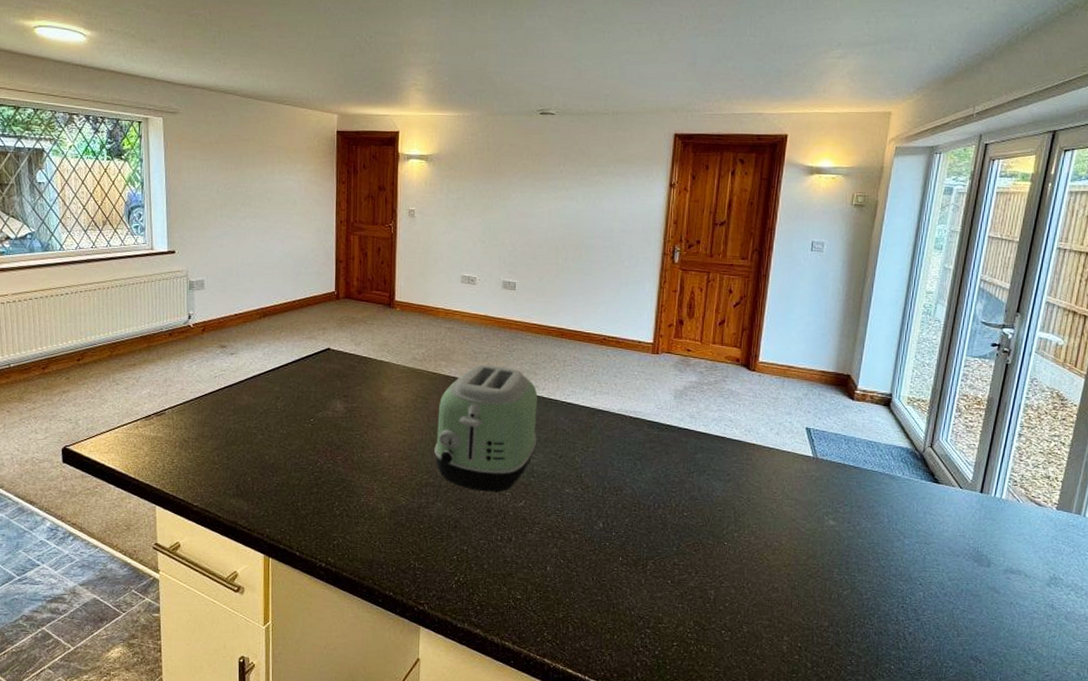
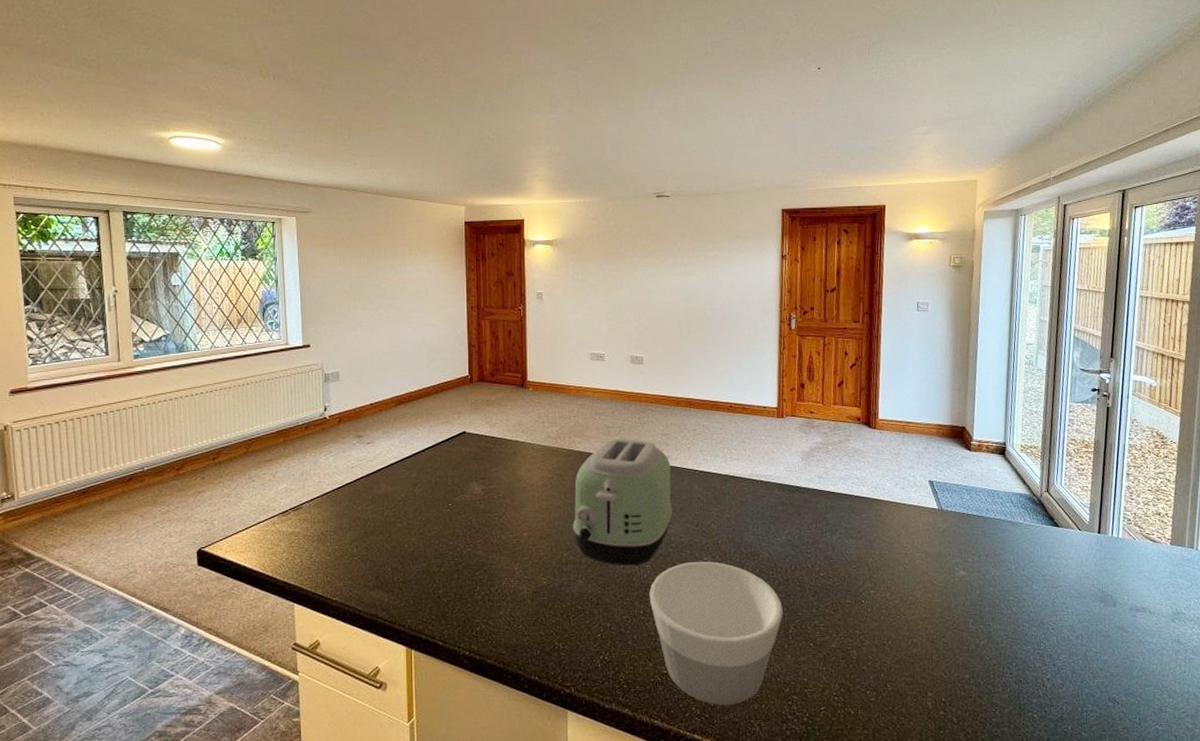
bowl: none [507,492,643,633] -> present [649,561,783,705]

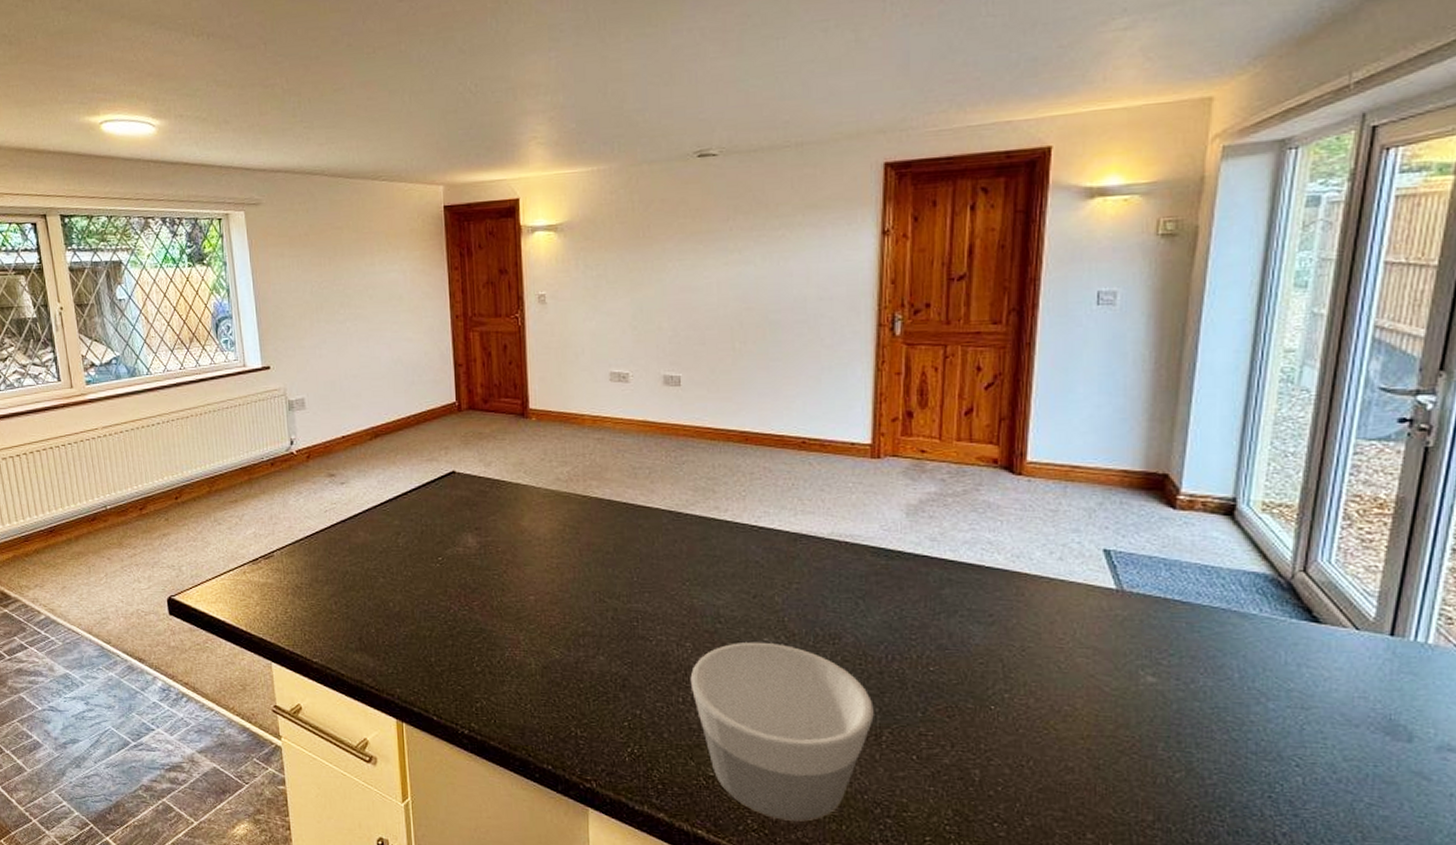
toaster: present [573,438,673,566] -> none [591,483,722,643]

